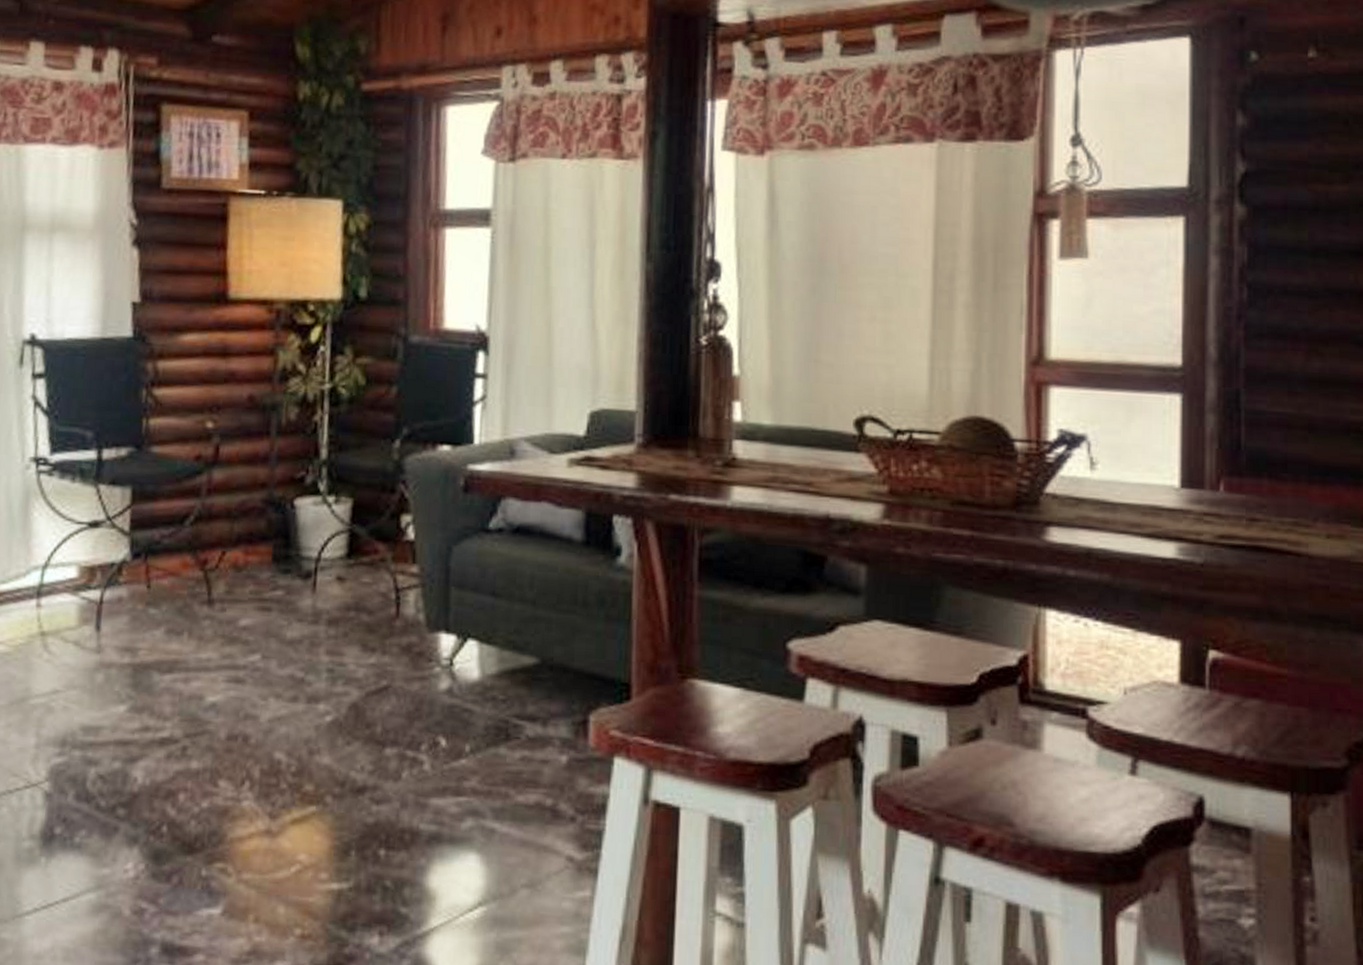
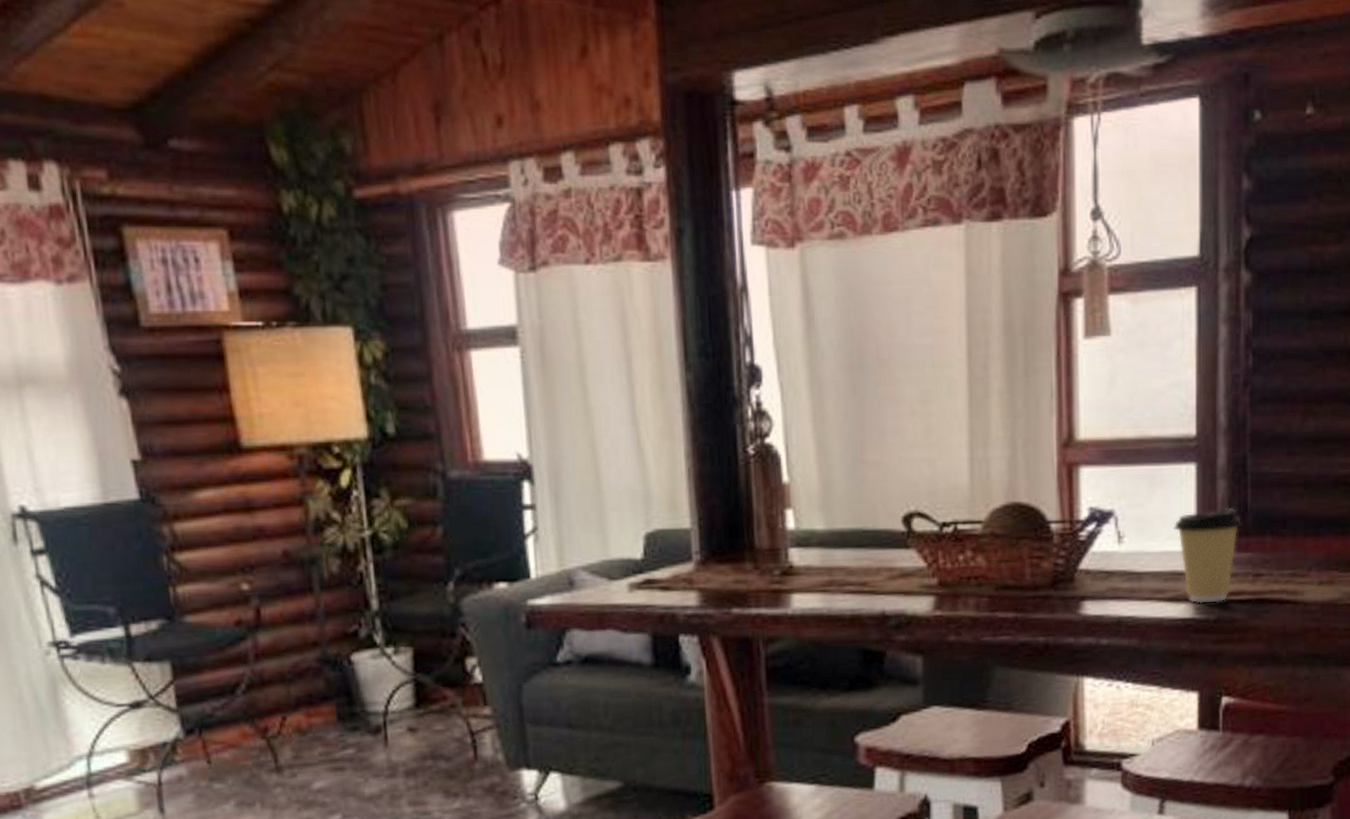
coffee cup: none [1155,443,1235,545] -> present [1174,507,1243,604]

